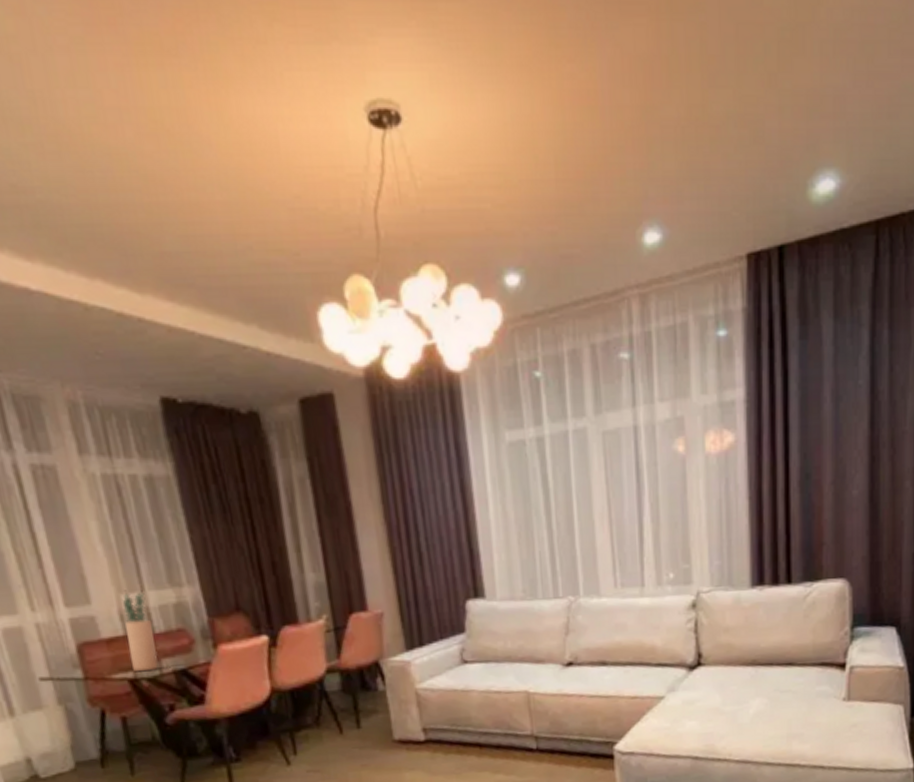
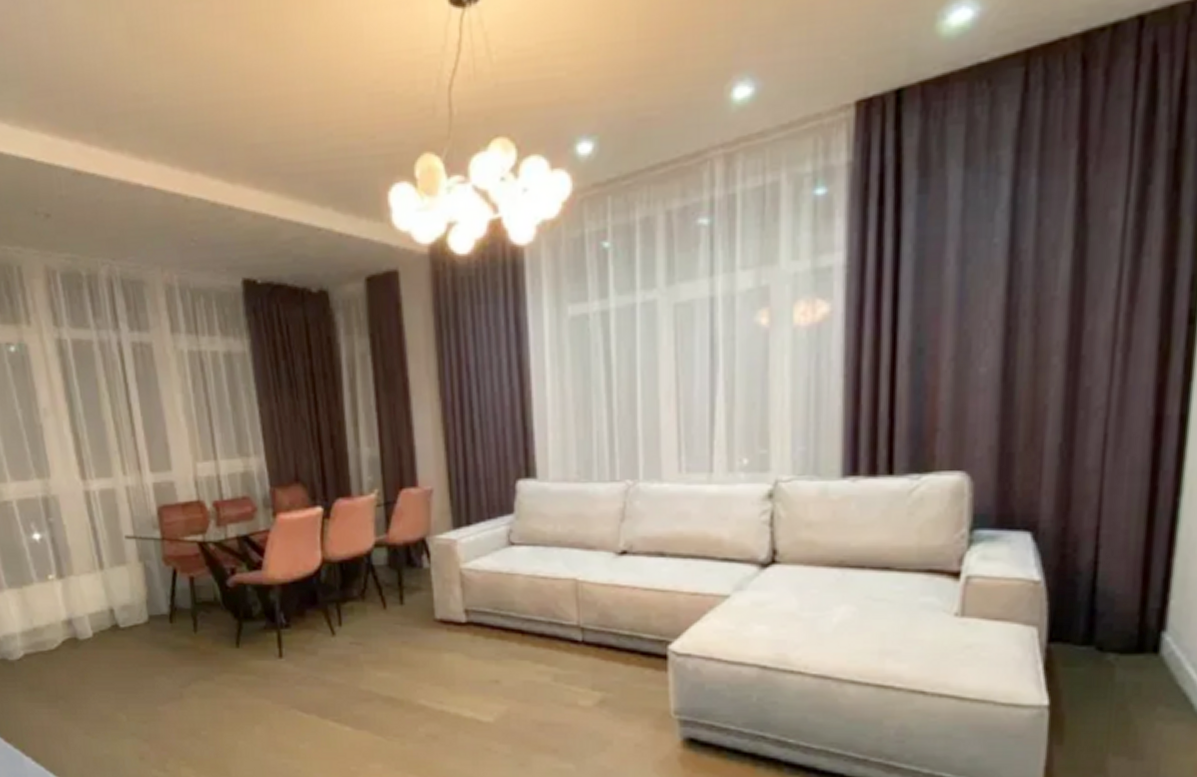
vase: present [123,586,158,672] -> none [198,455,224,536]

